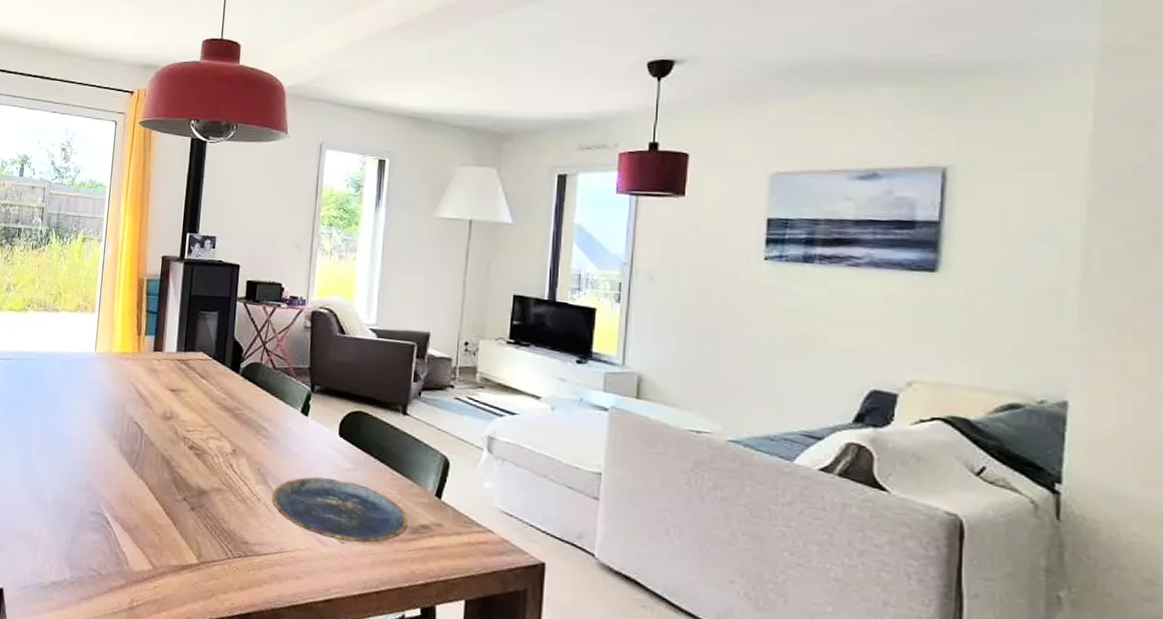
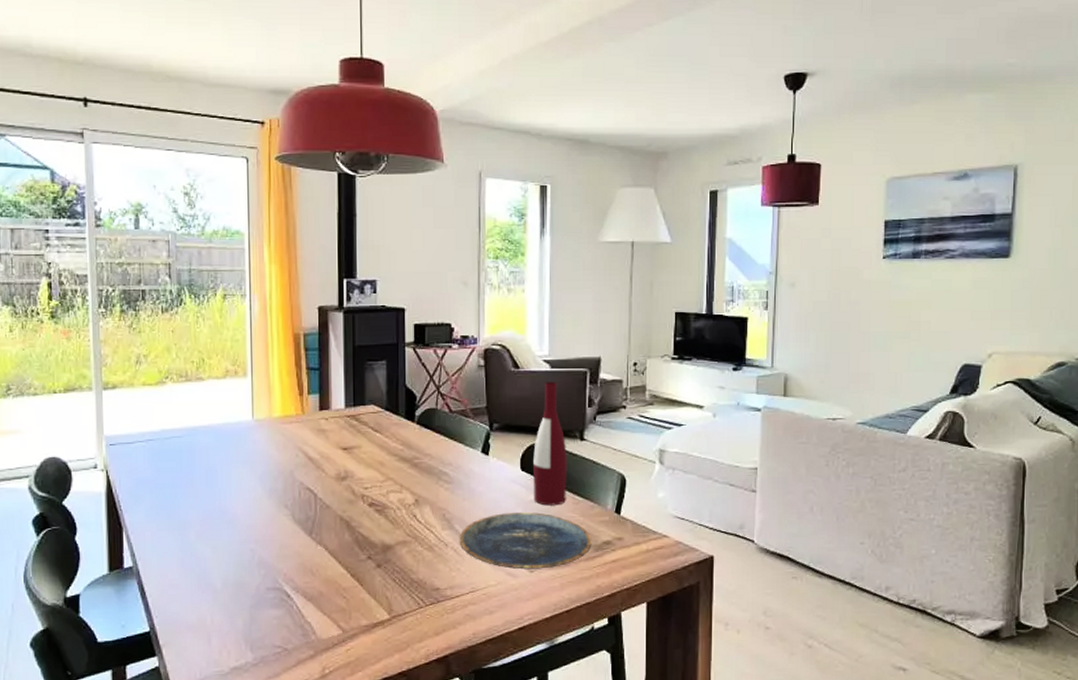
wine bottle: none [350,351,388,479] -> present [533,382,567,506]

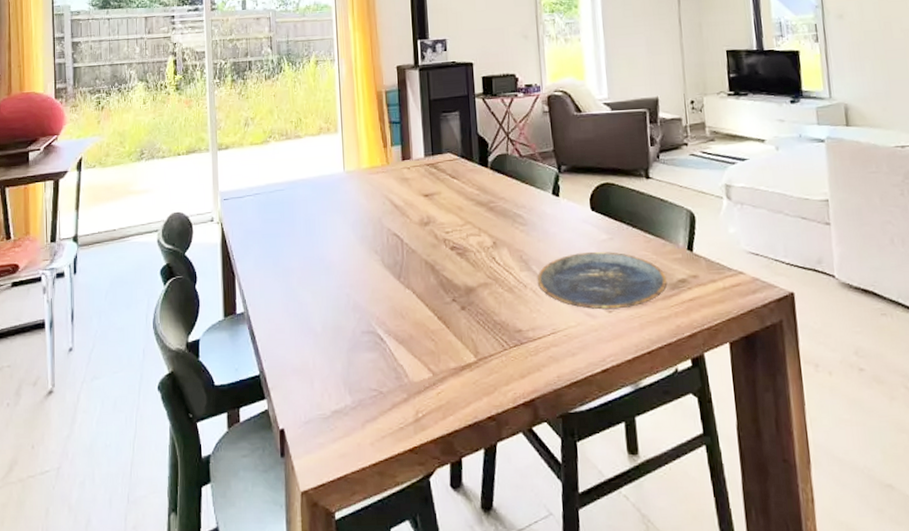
wine bottle: present [533,382,567,506] -> none [601,123,638,245]

